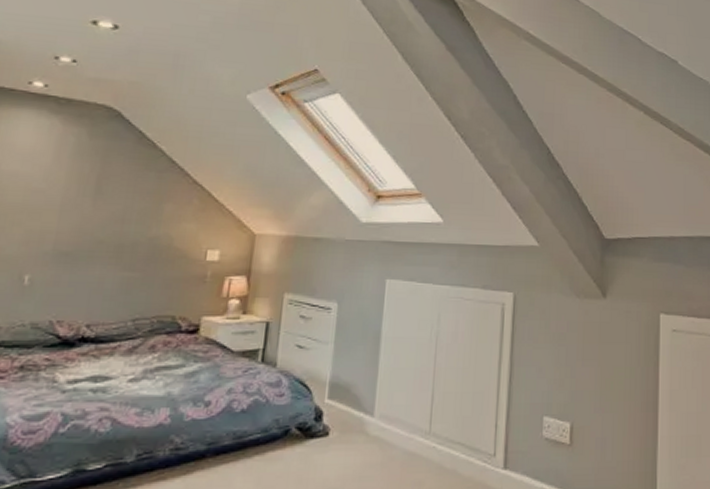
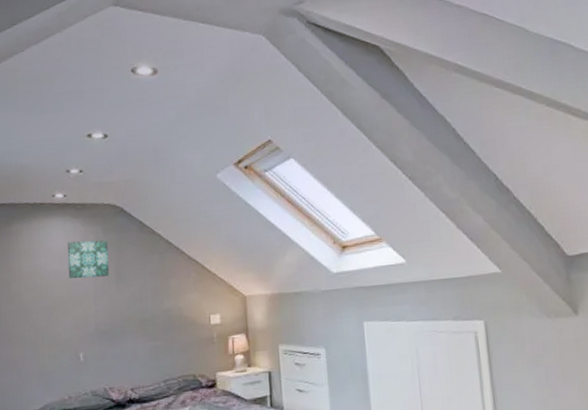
wall art: none [31,140,93,188] -> present [68,240,109,279]

